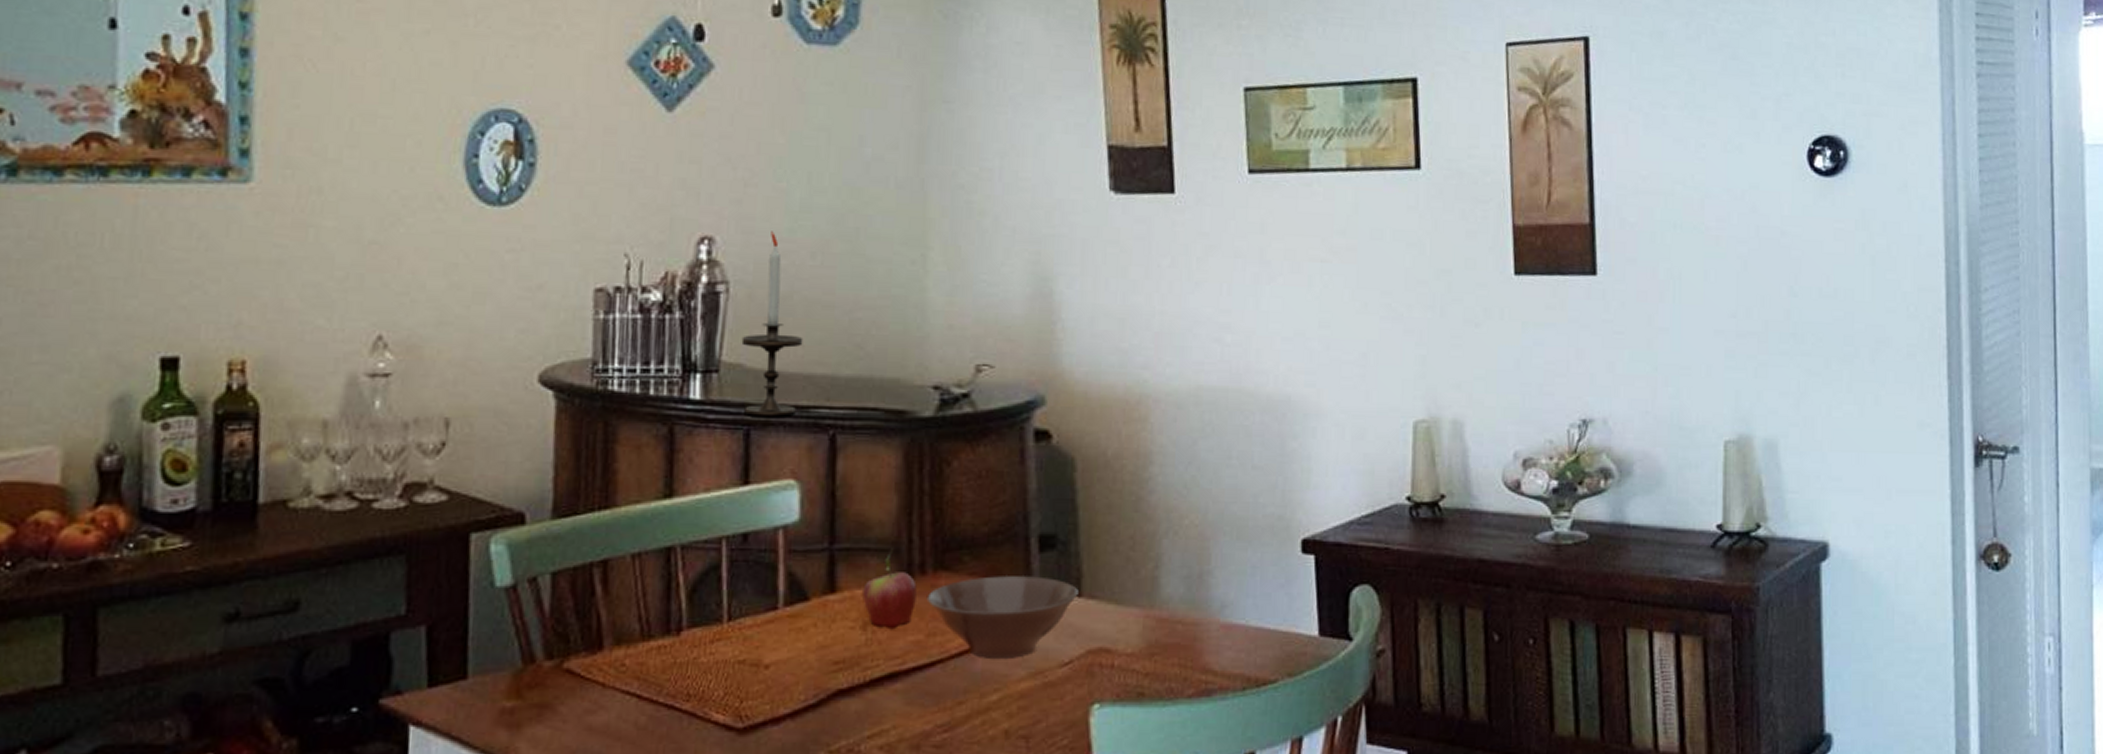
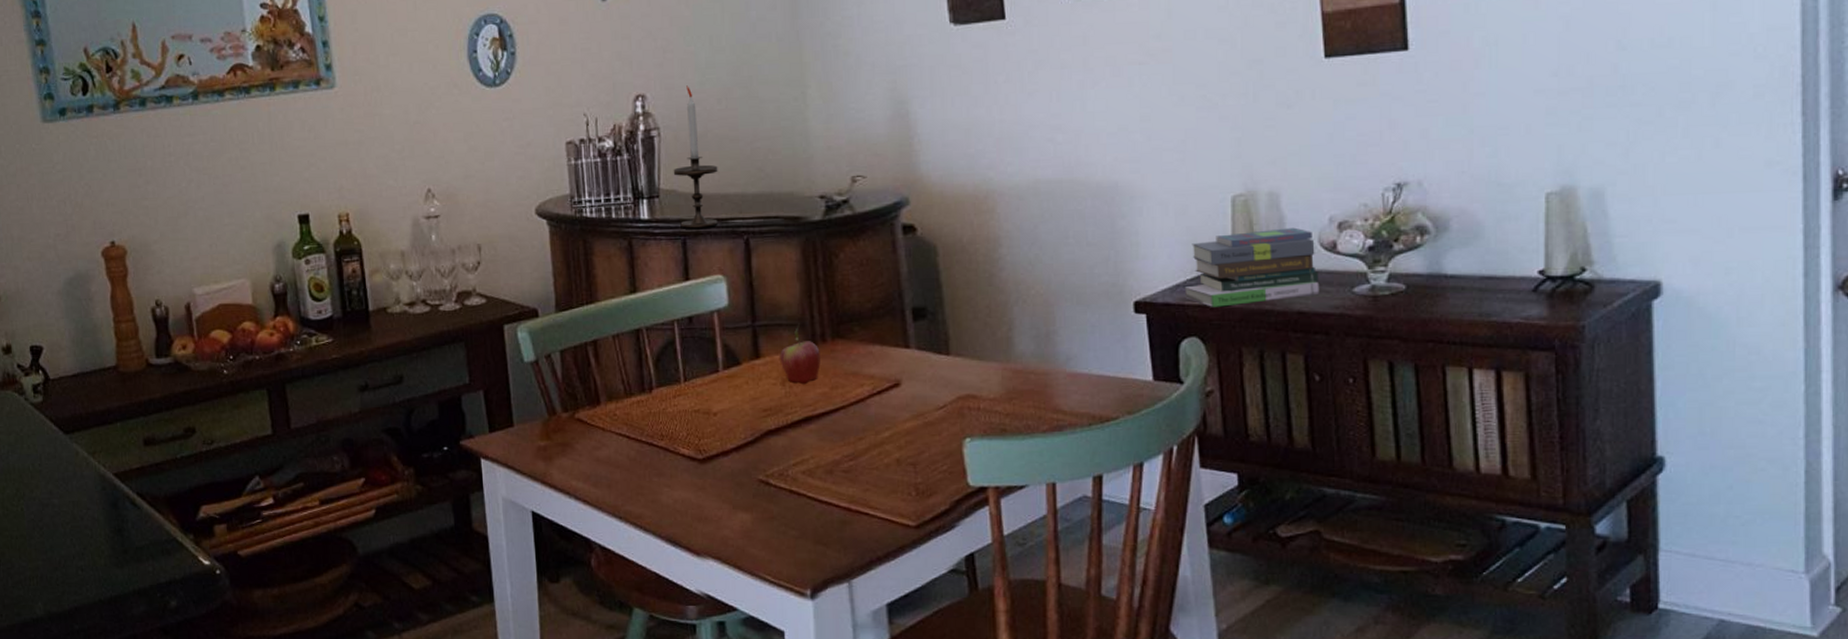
bowl: present [926,576,1078,658] -> none [828,340,947,405]
books: none [1358,462,1502,550] -> present [1184,227,1320,307]

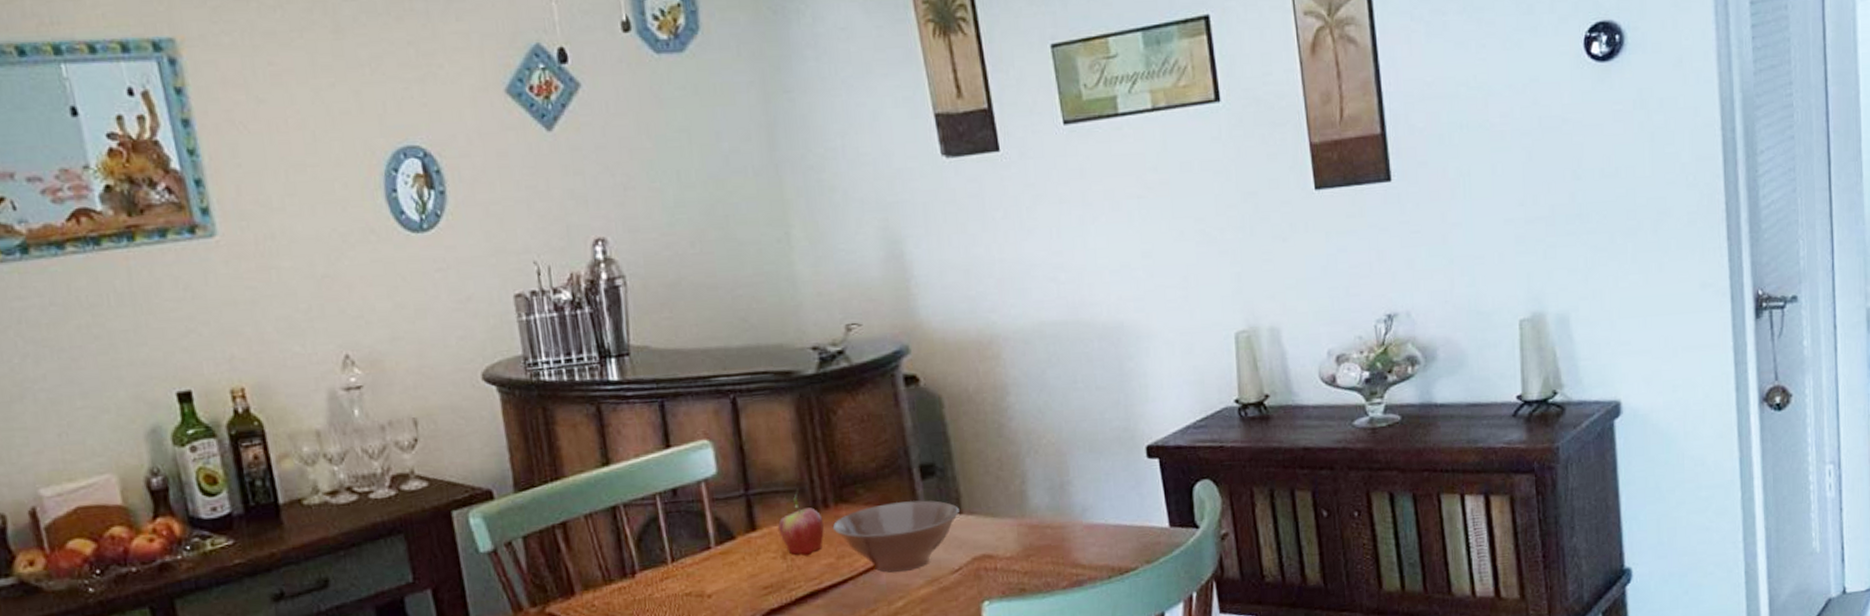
candlestick: present [673,85,718,230] -> none [644,227,699,391]
bowl: none [828,340,947,405] -> present [832,500,959,573]
books: present [1184,227,1320,307] -> none [1194,362,1323,448]

